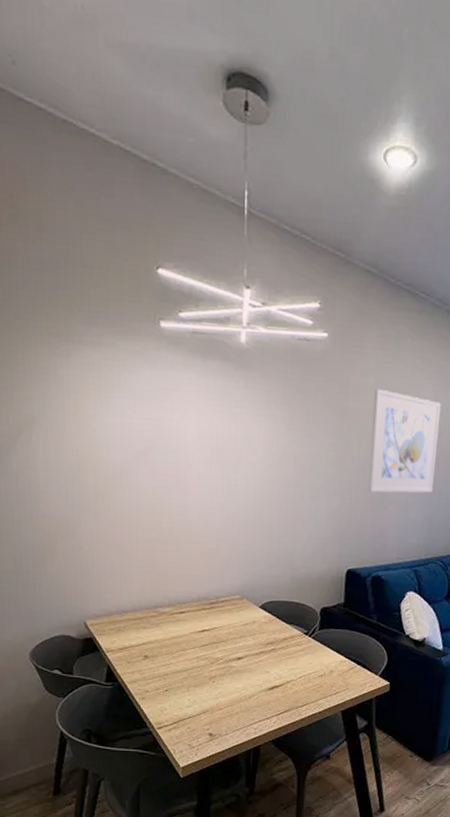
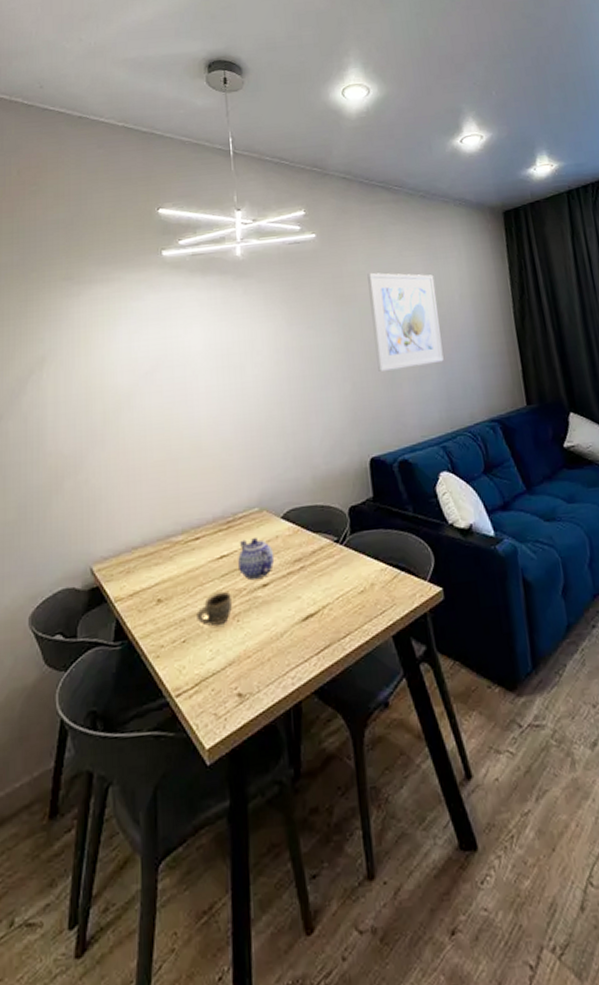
cup: none [178,657,210,682] -> present [196,591,233,626]
teapot: none [218,619,250,654] -> present [238,537,275,581]

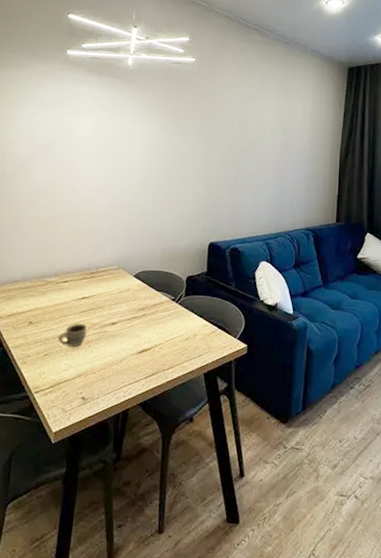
teapot: present [238,537,275,581] -> none [95,287,124,319]
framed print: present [367,272,444,371] -> none [227,98,284,179]

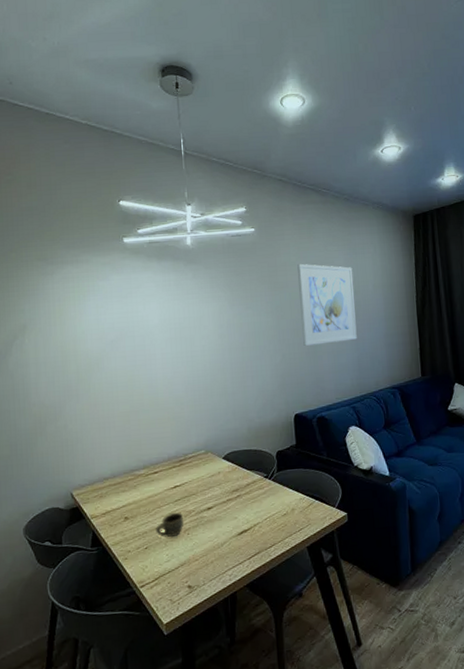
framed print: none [227,98,284,179] -> present [297,263,357,346]

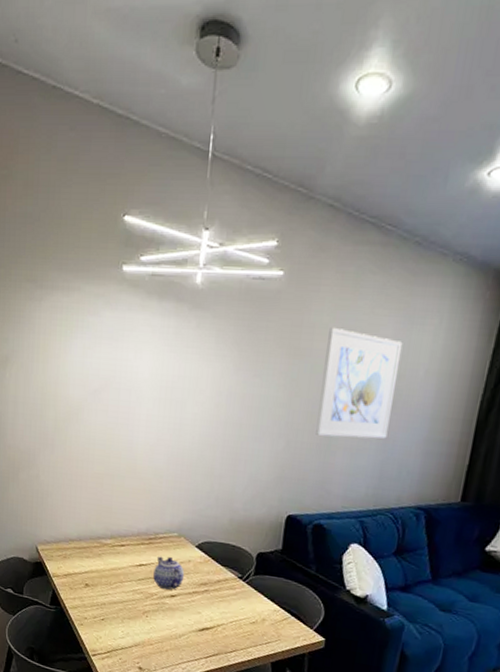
cup: present [156,512,184,537] -> none [114,591,145,616]
teapot: none [188,472,217,505] -> present [153,556,185,590]

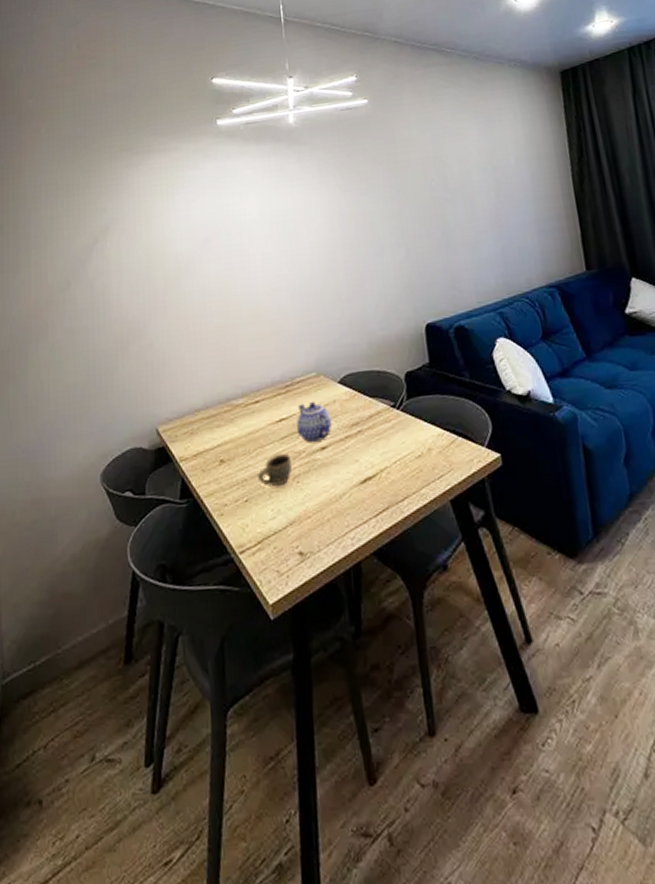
cup: none [114,591,145,616] -> present [258,453,293,486]
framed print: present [316,327,403,439] -> none [420,137,500,237]

